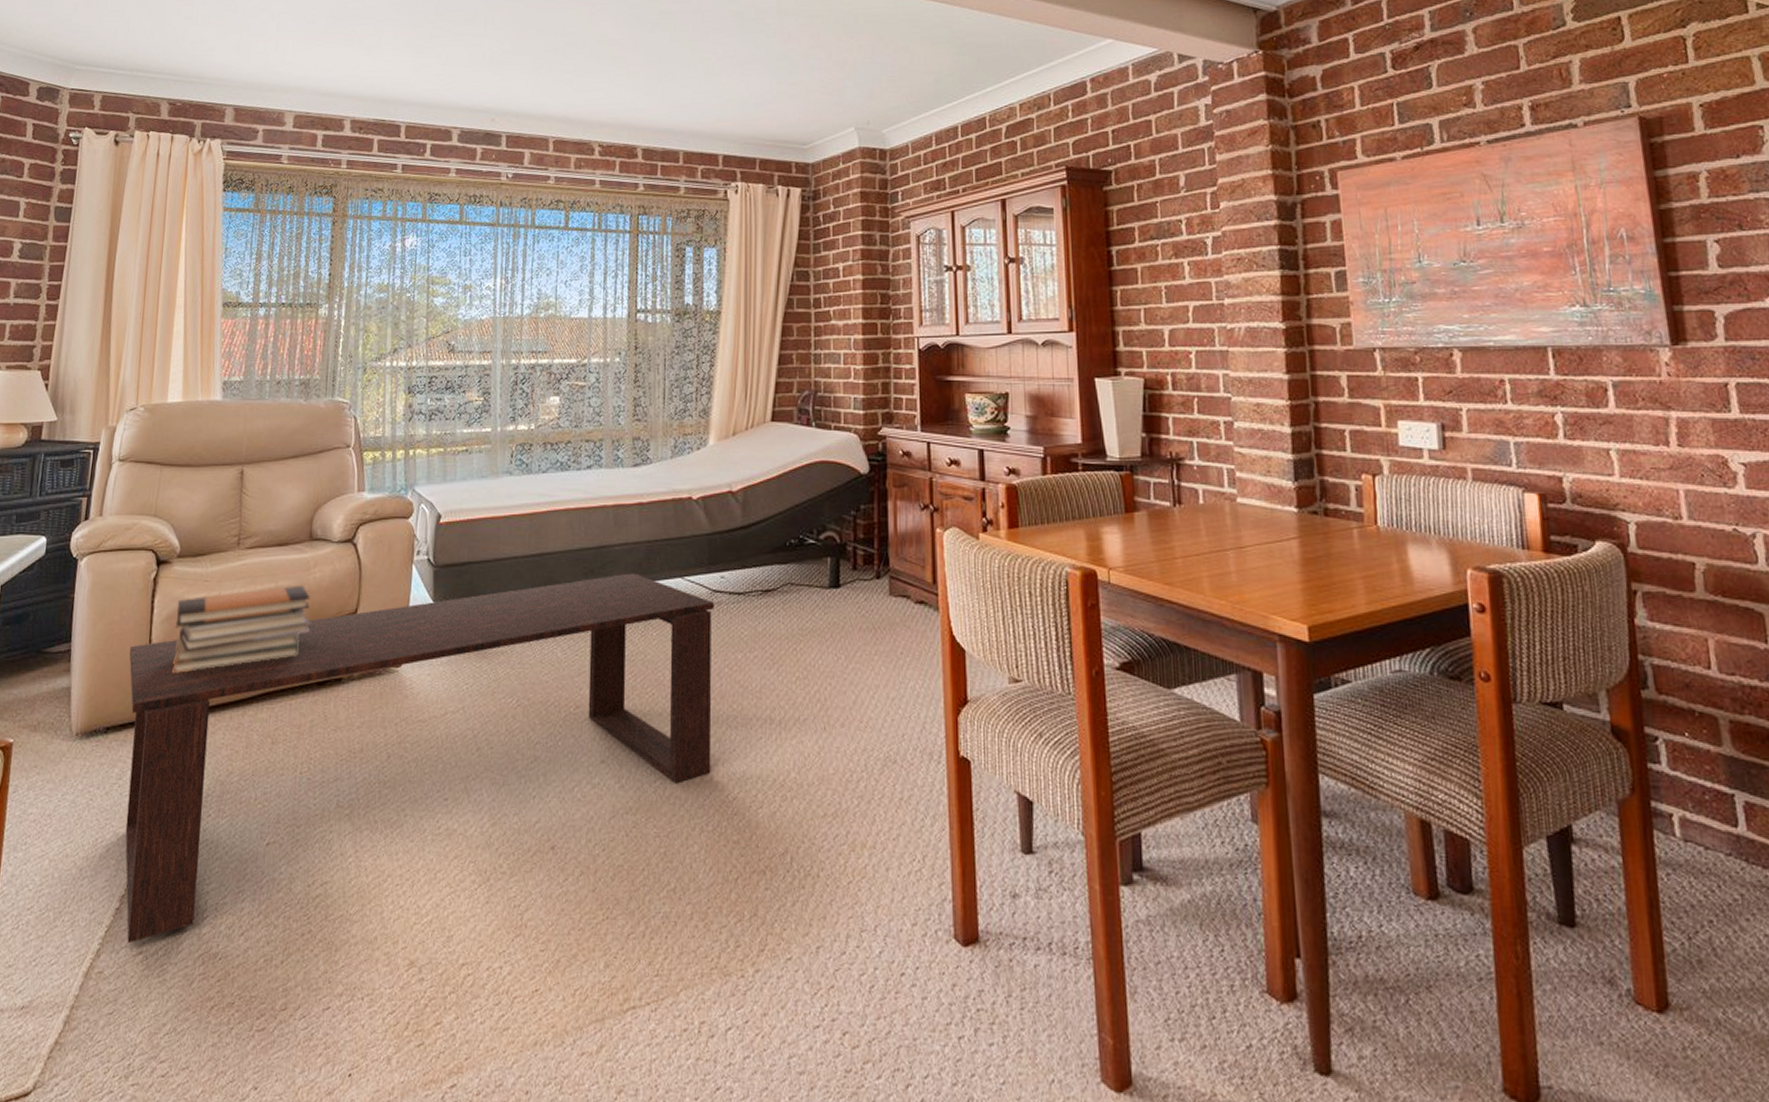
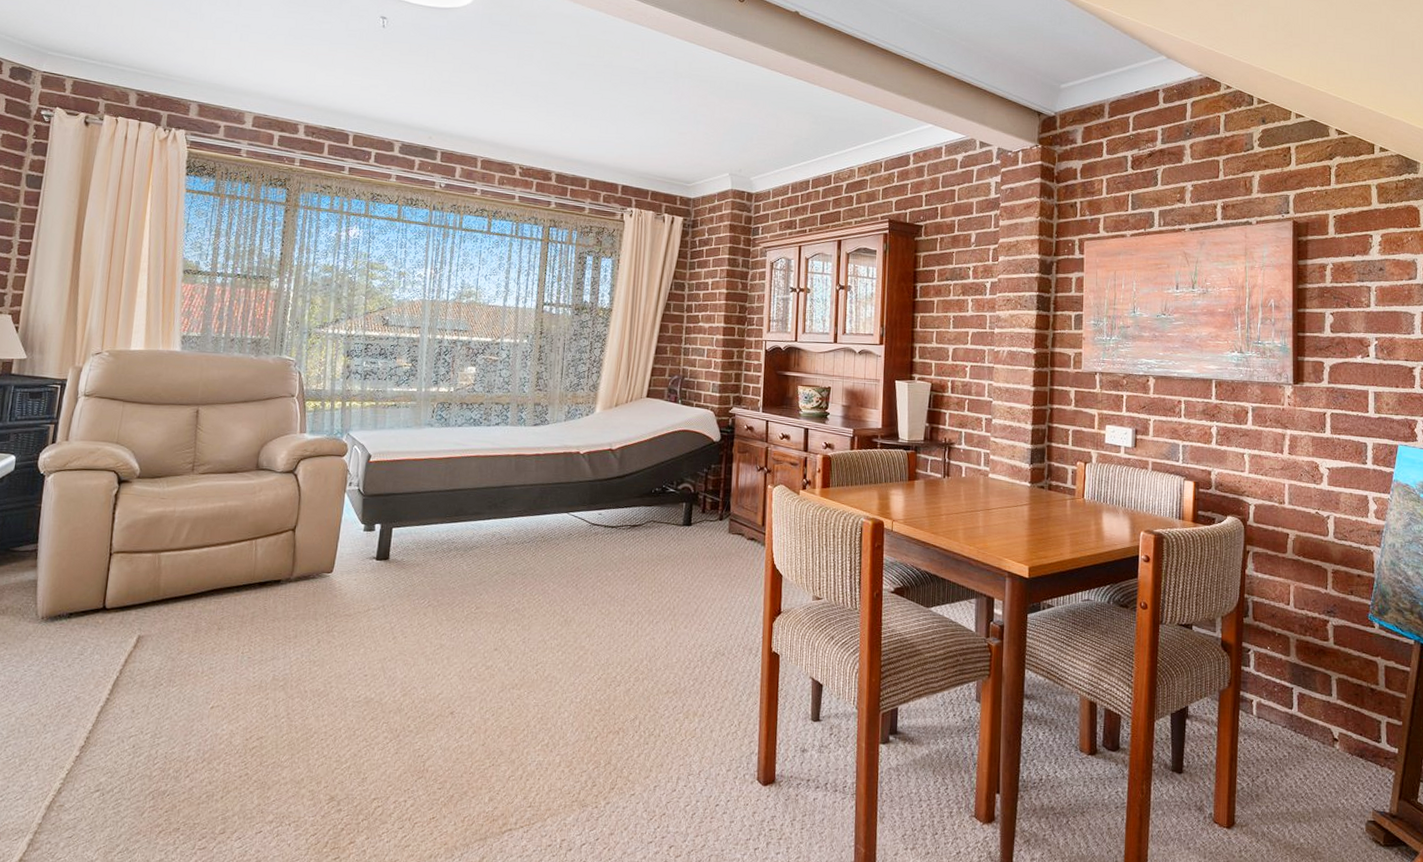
coffee table: present [125,573,715,944] -> none [85,507,593,784]
book stack: present [172,585,310,674] -> none [130,505,255,572]

